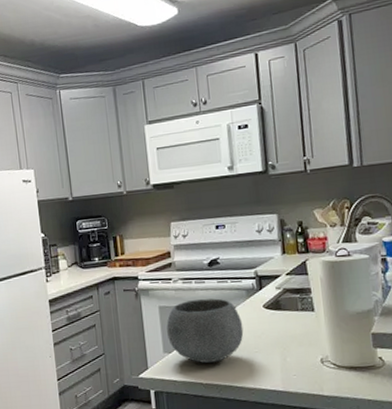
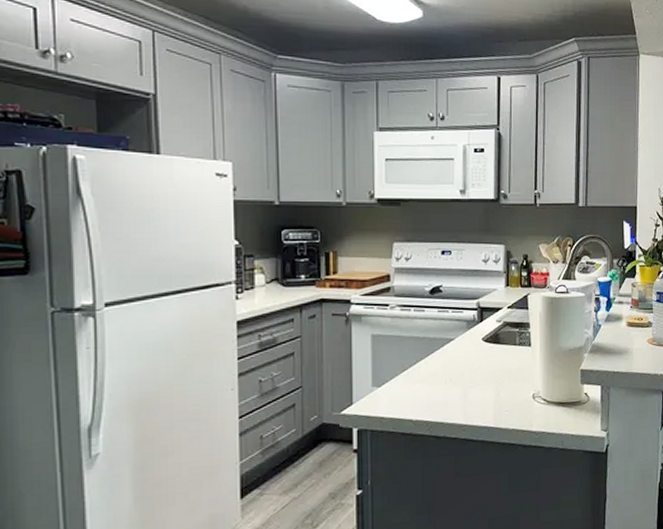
bowl: present [166,298,244,364] -> none [378,328,460,399]

